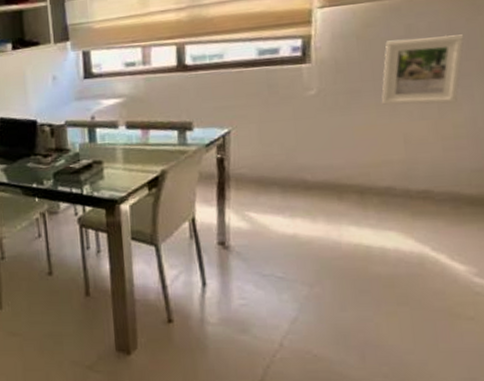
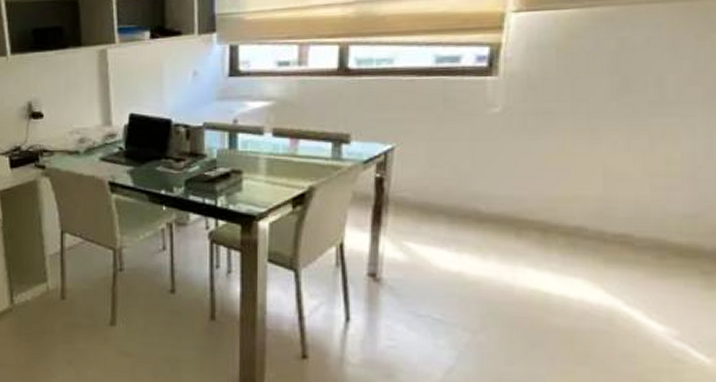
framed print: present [381,34,464,105] -> none [579,53,691,136]

